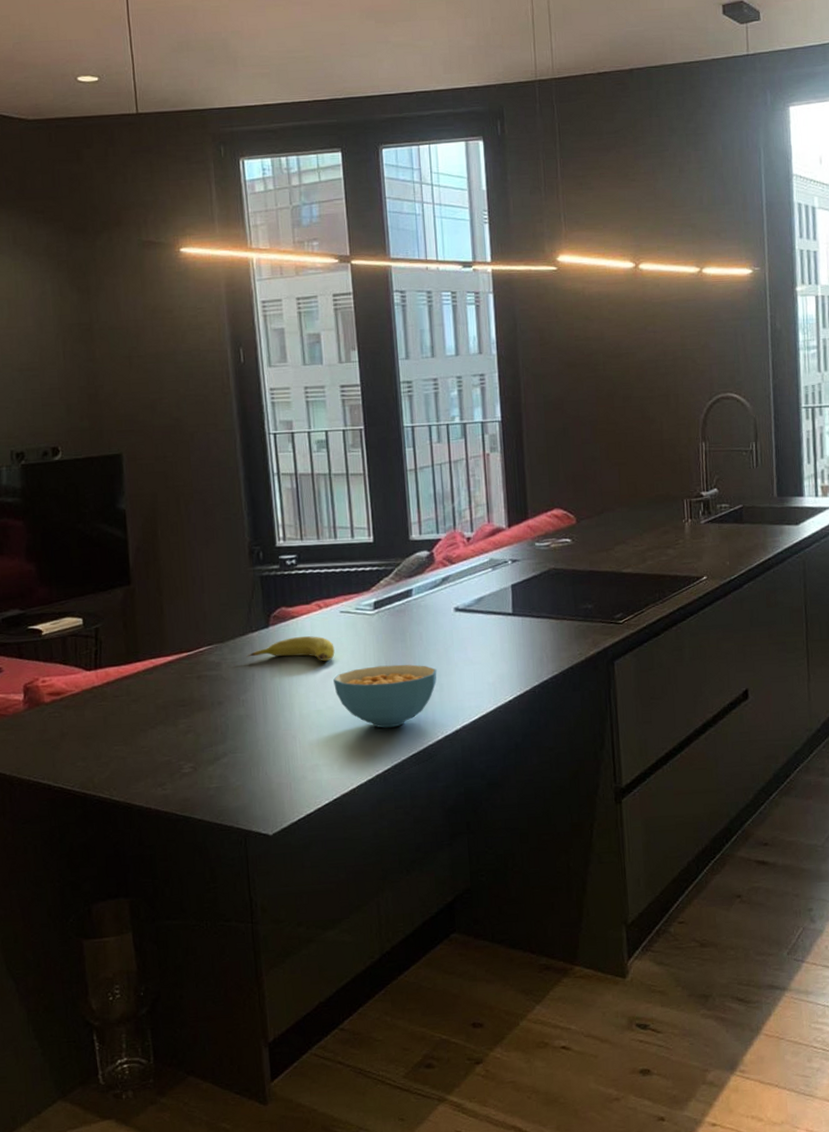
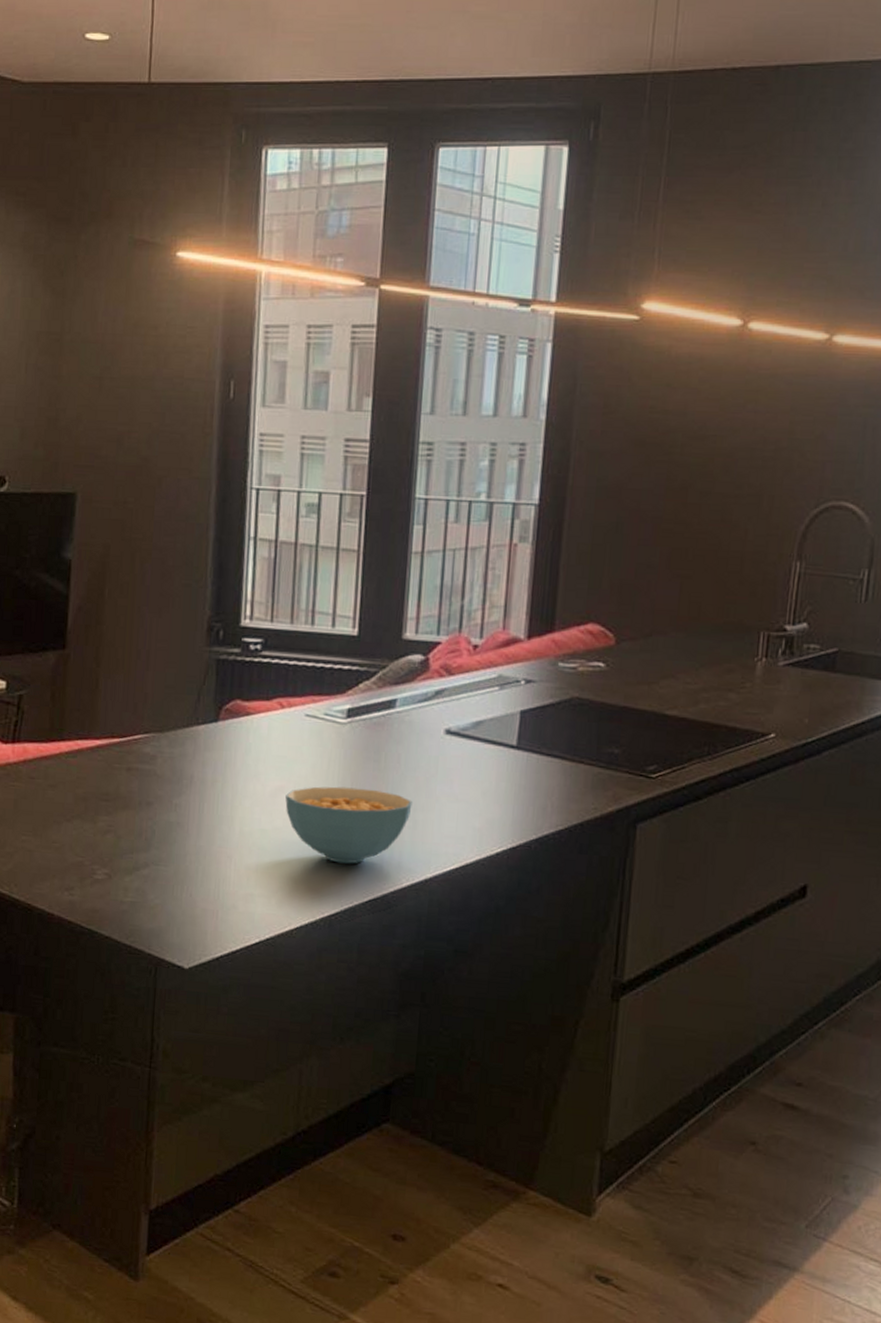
fruit: present [246,636,335,661] -> none [187,738,293,772]

